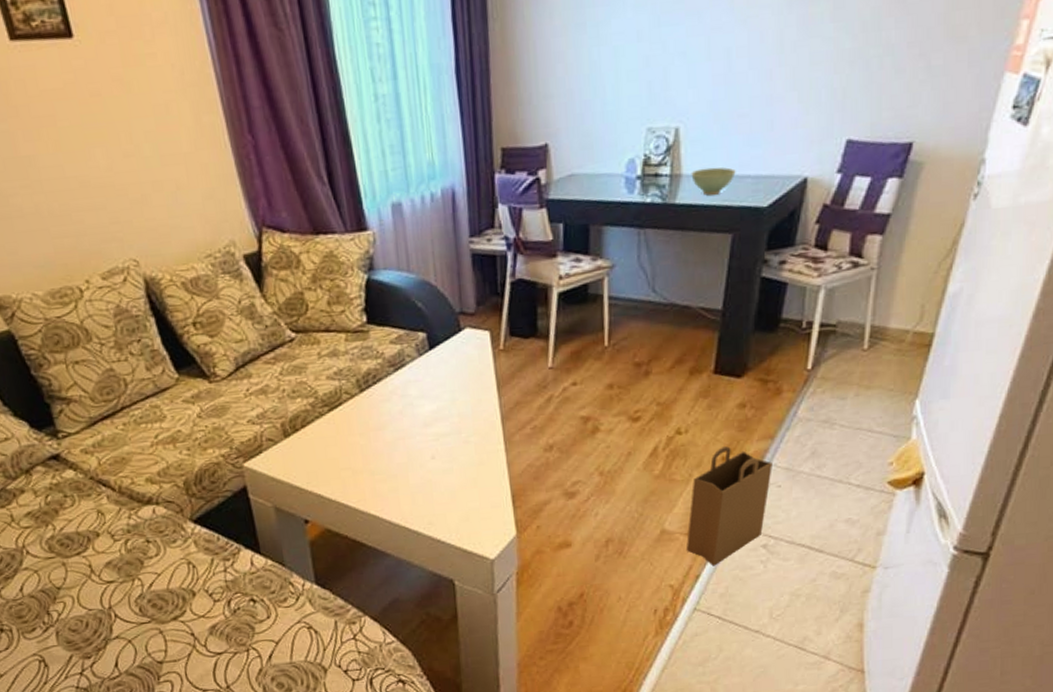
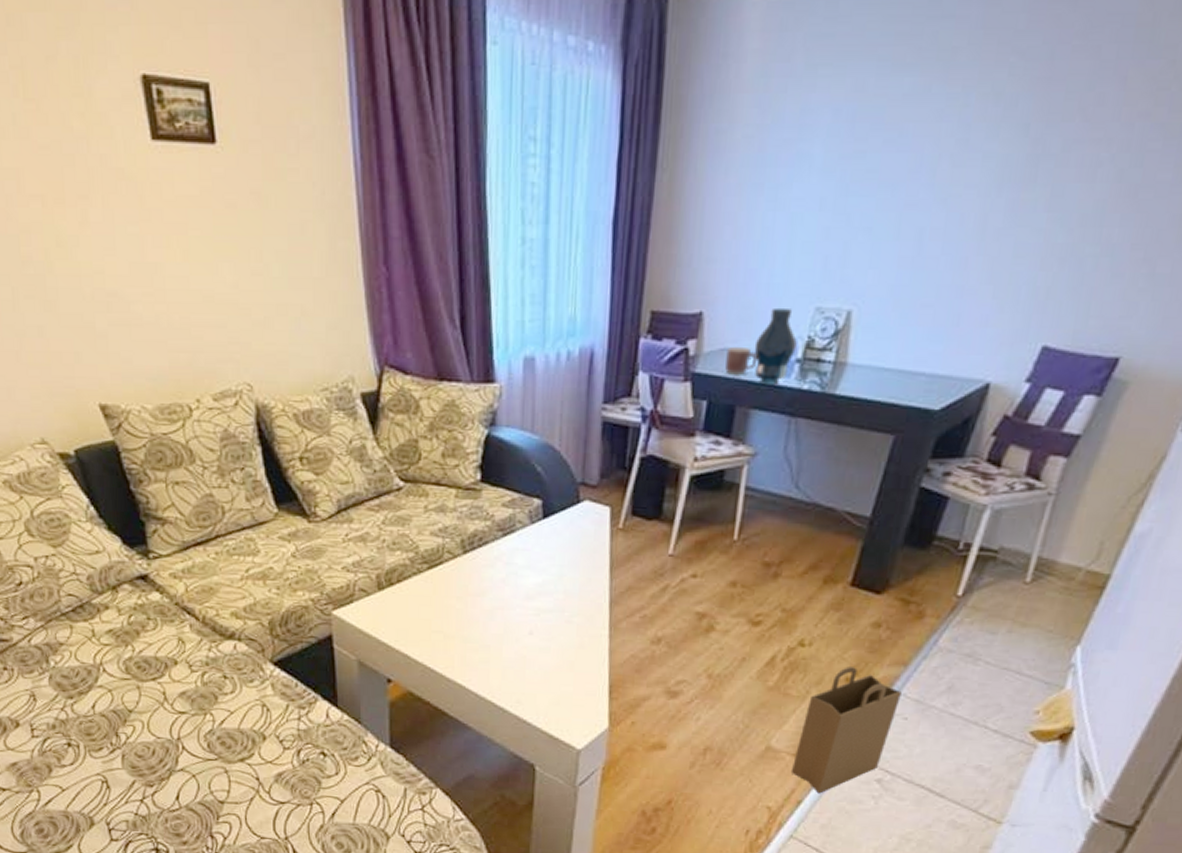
mug: none [574,170,602,198] -> present [725,346,757,376]
vase: none [598,131,635,203] -> present [754,307,797,386]
bowl: present [691,167,736,196] -> none [857,359,909,390]

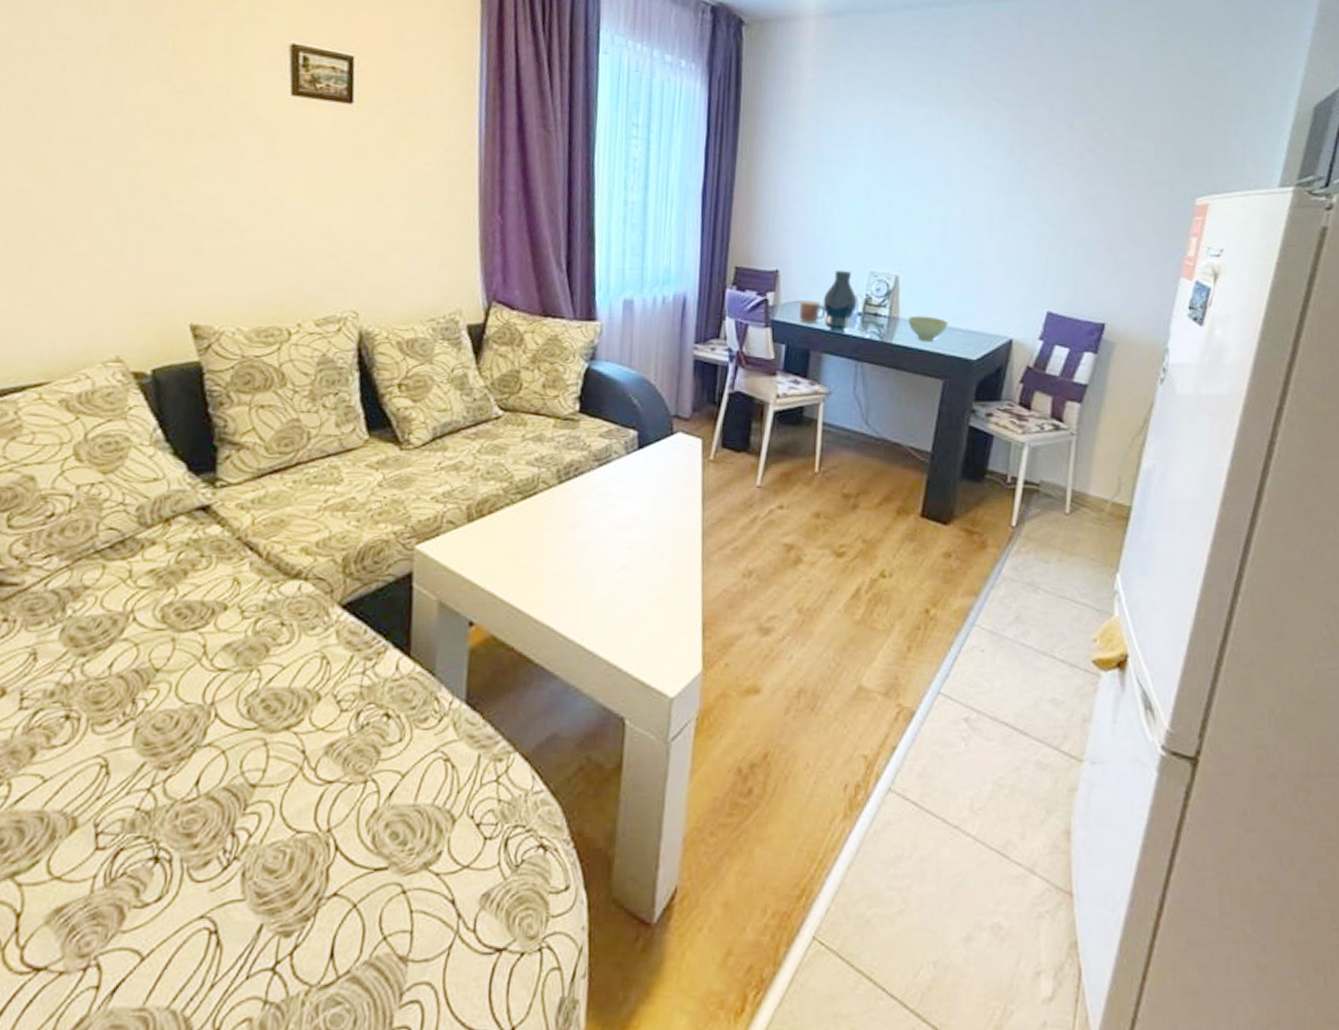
shopping bag: present [792,667,902,794] -> none [884,598,976,738]
bowl: none [857,359,909,390] -> present [908,315,948,341]

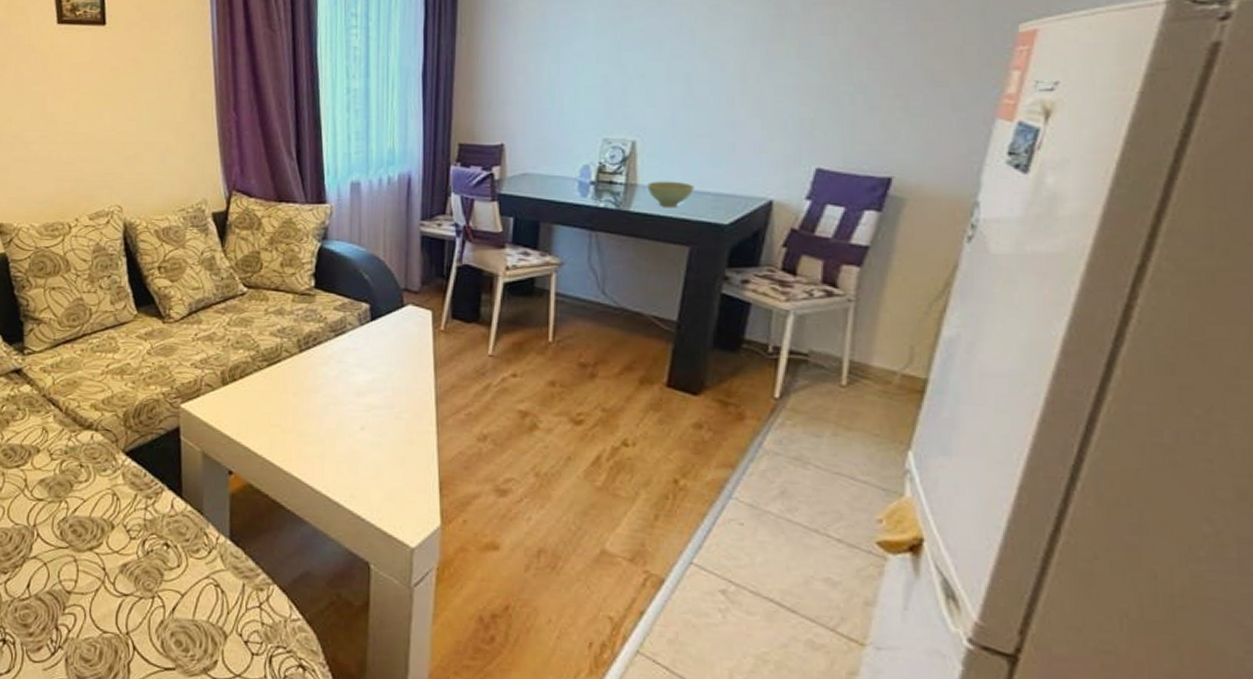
mug: present [800,299,825,325] -> none [528,171,555,197]
vase: present [823,270,857,334] -> none [552,139,590,204]

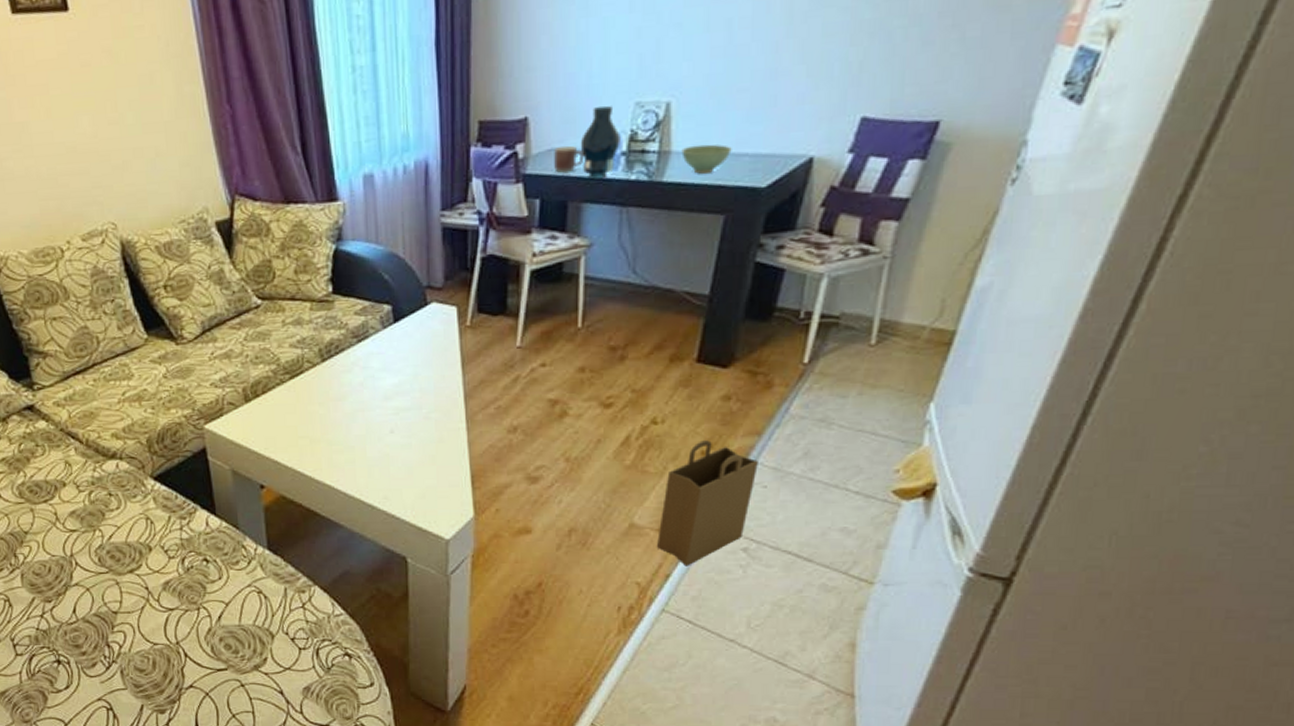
mug: none [528,171,555,197] -> present [554,145,583,174]
vase: none [552,139,590,204] -> present [580,105,620,180]
shopping bag: none [630,468,733,604] -> present [657,440,758,567]

